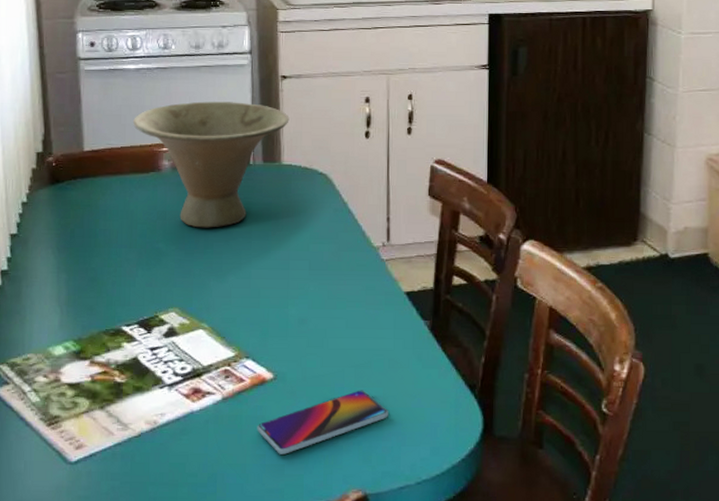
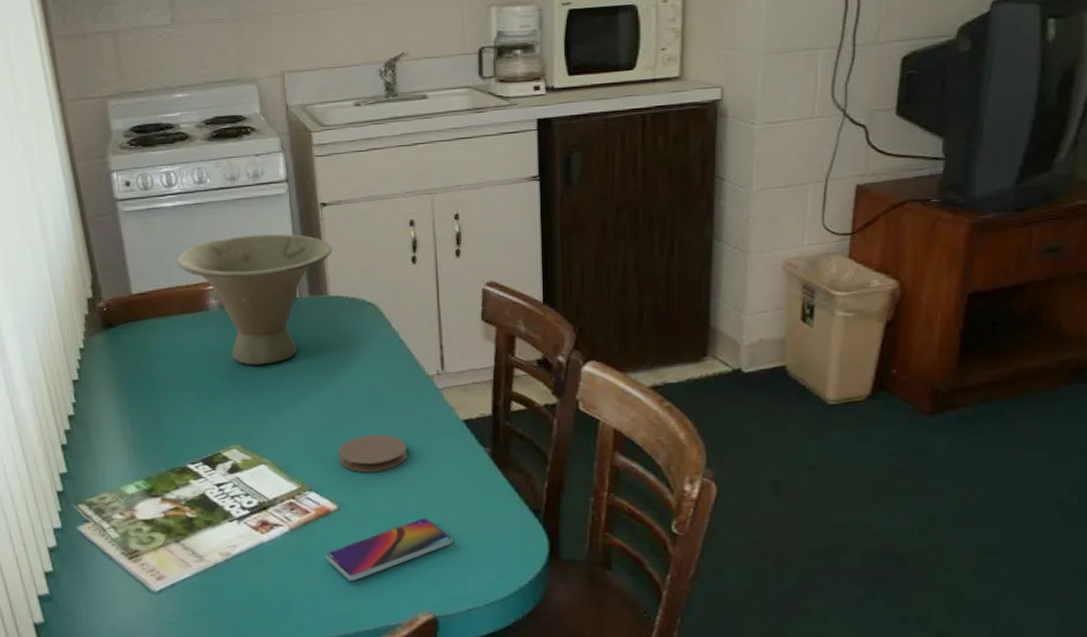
coaster: none [278,303,348,342] -> present [338,434,407,473]

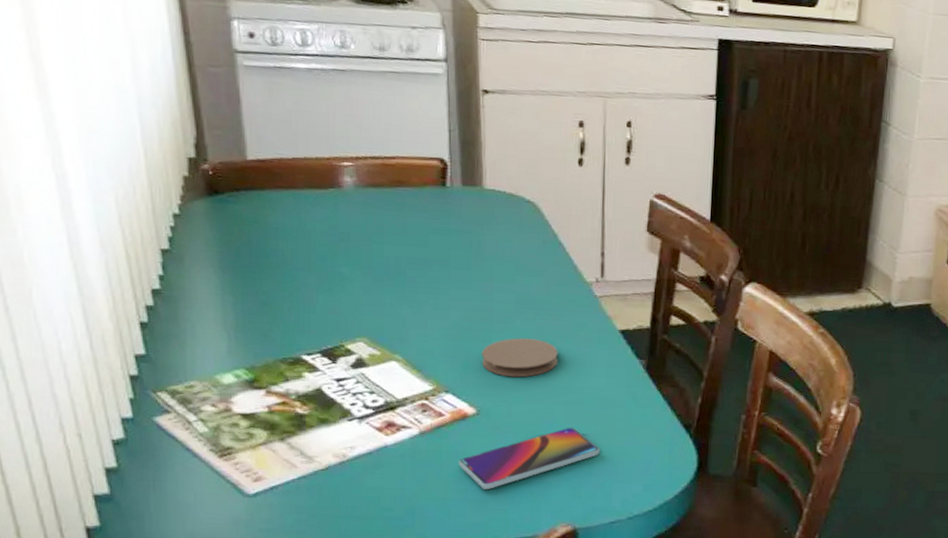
bowl: present [176,234,333,365] -> none [306,112,492,254]

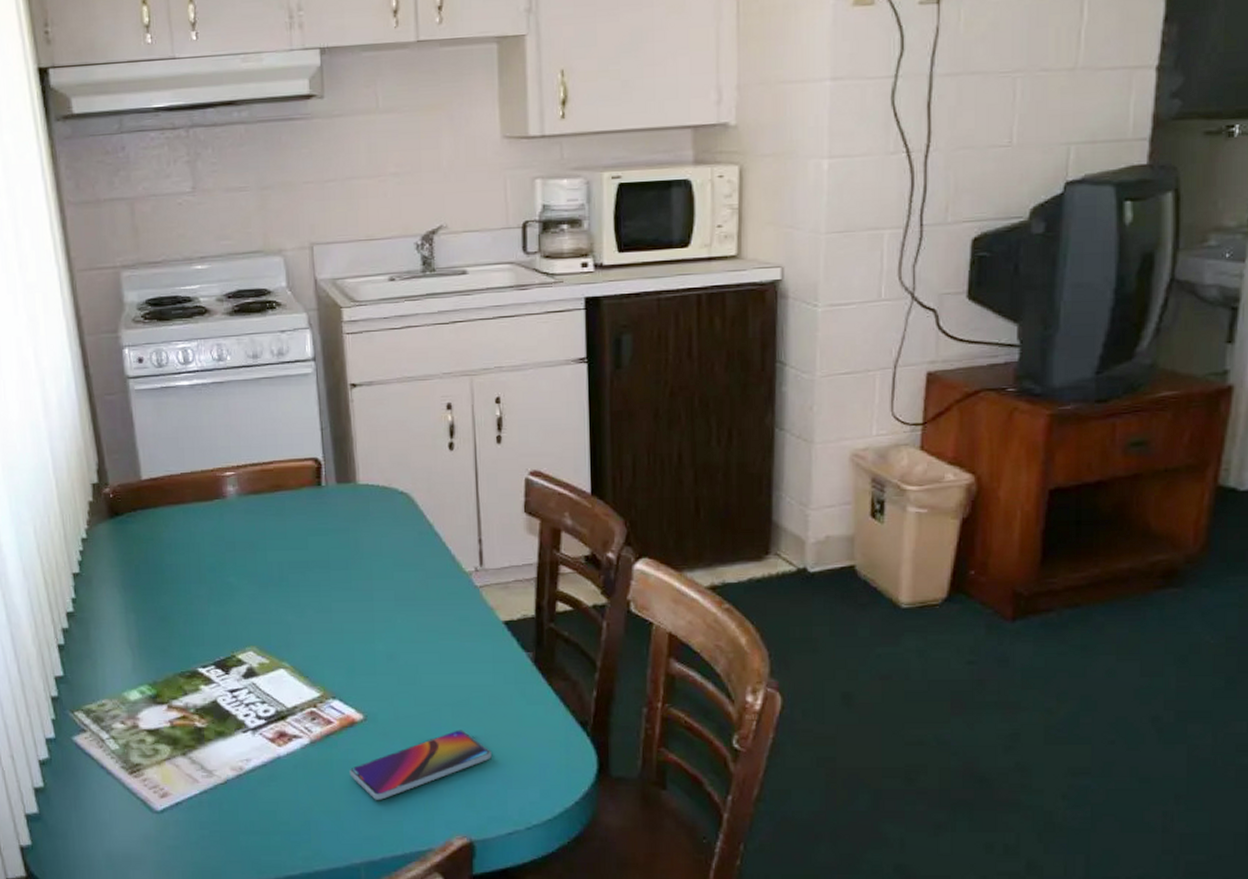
coaster: present [481,338,558,378] -> none [365,637,442,679]

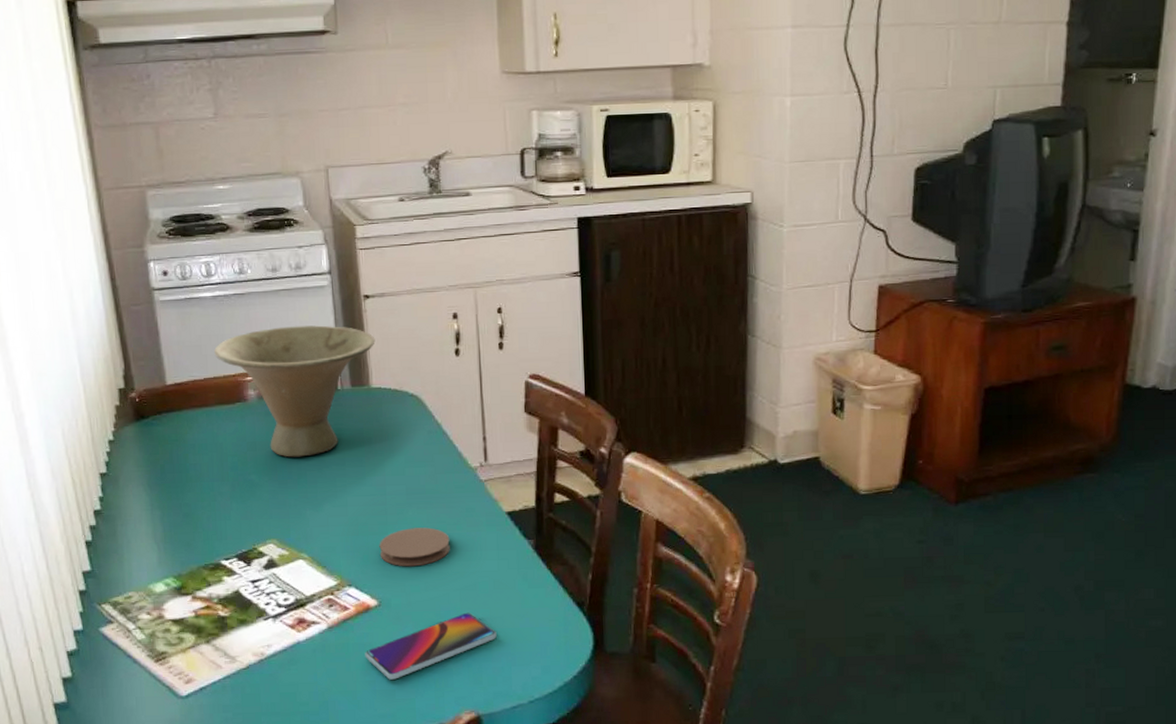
bowl: none [191,416,363,559] -> present [214,325,375,457]
coaster: none [365,637,442,679] -> present [379,527,450,567]

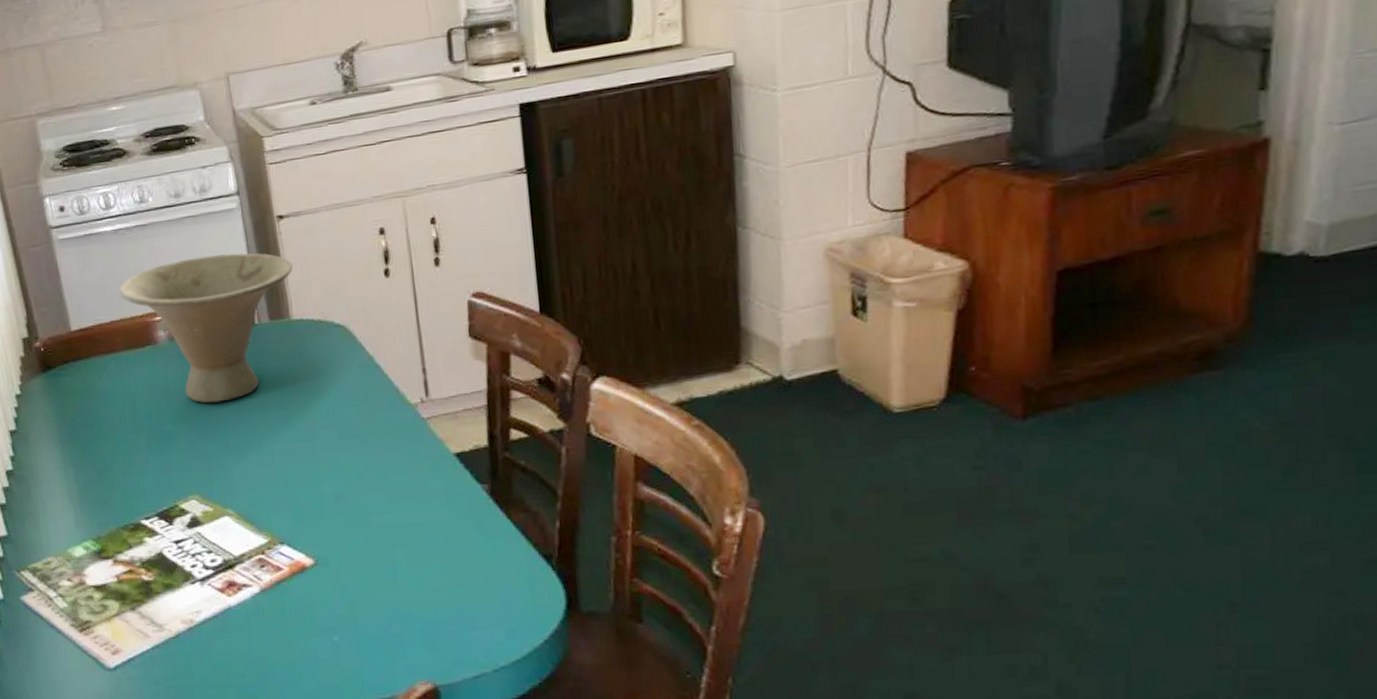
smartphone: present [365,612,497,680] -> none [303,570,452,647]
coaster: present [379,527,450,567] -> none [311,475,392,520]

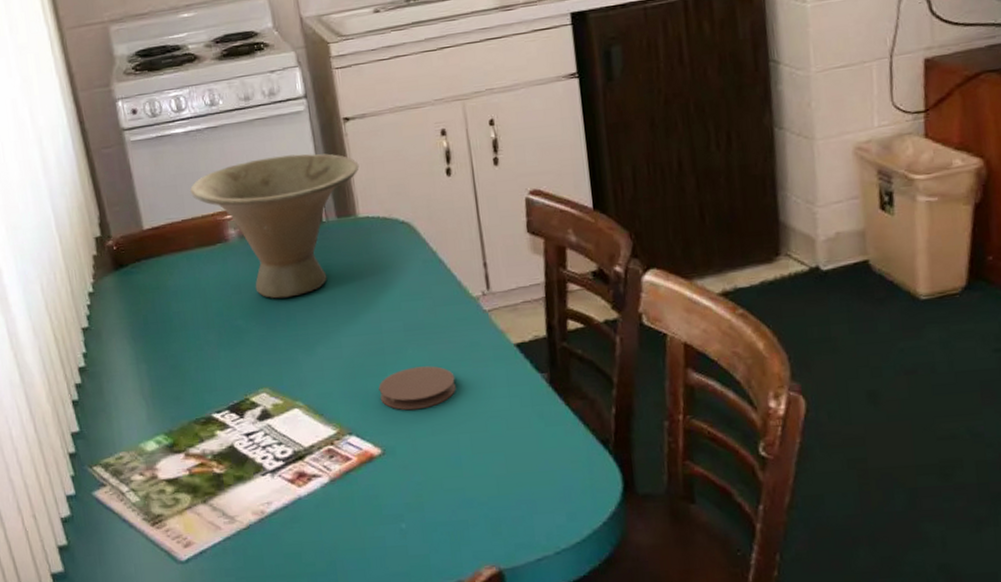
coaster: none [311,475,392,520] -> present [378,366,456,410]

